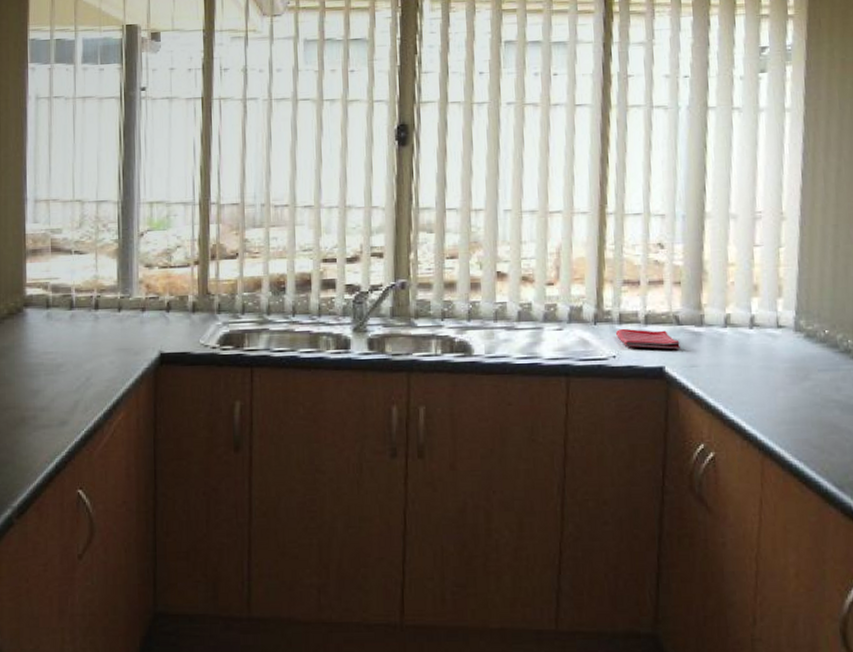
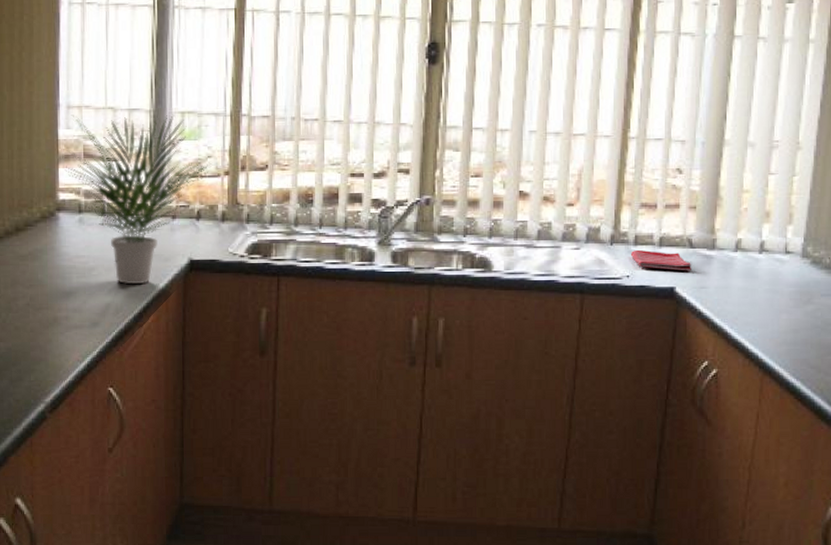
potted plant: none [32,204,181,381] -> present [65,114,212,285]

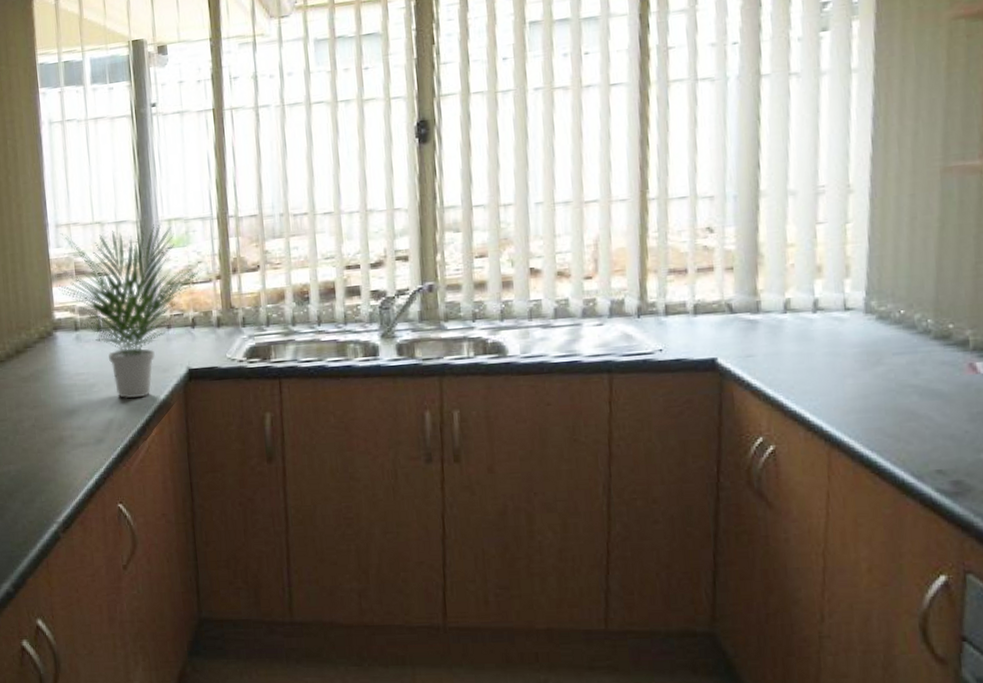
dish towel: present [630,249,691,271] -> none [661,320,734,340]

